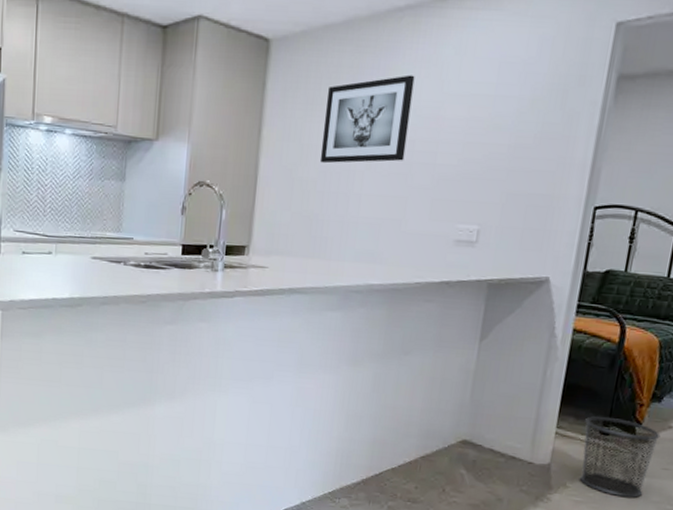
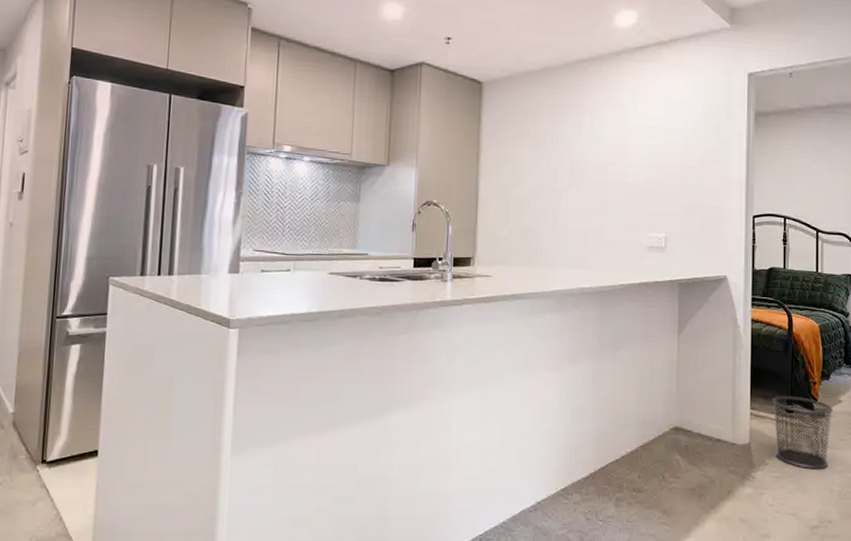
wall art: present [319,75,415,164] -> none [530,111,602,184]

